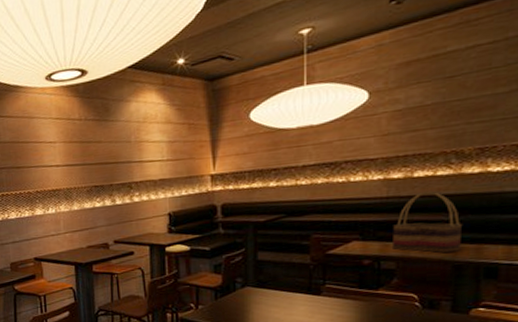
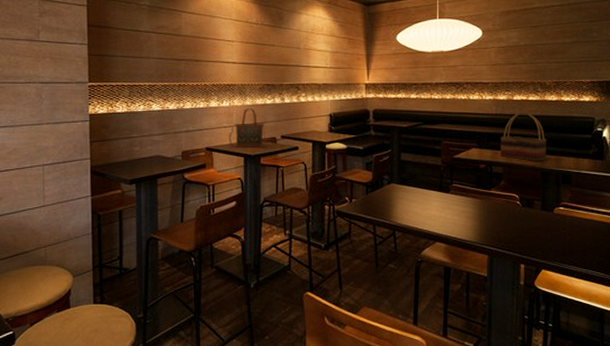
handbag: none [57,213,101,257] -> present [229,108,269,149]

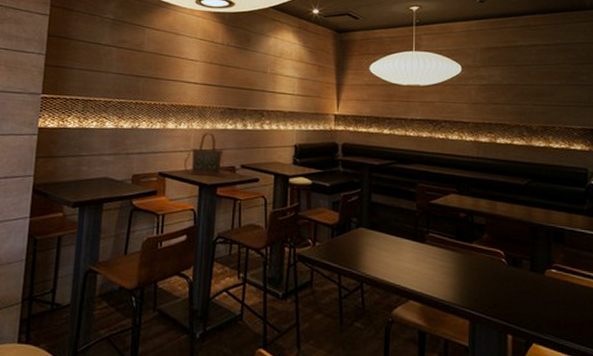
woven basket: present [500,111,547,162] -> none [482,156,535,215]

